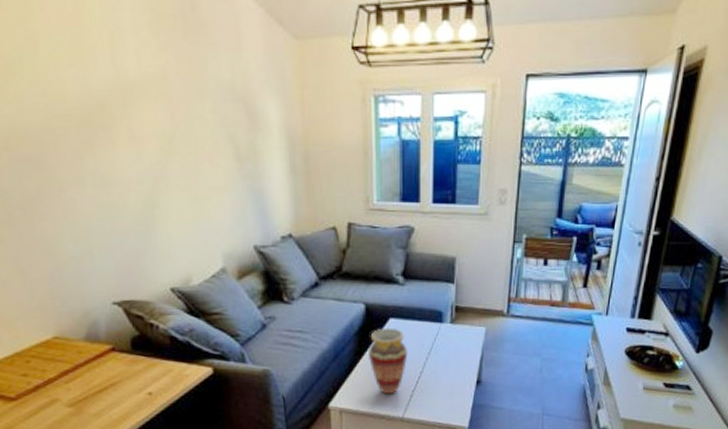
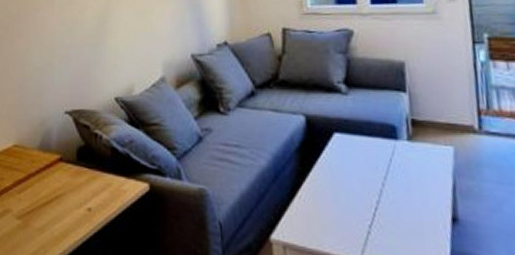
vase: present [369,327,408,395] -> none [313,144,360,229]

